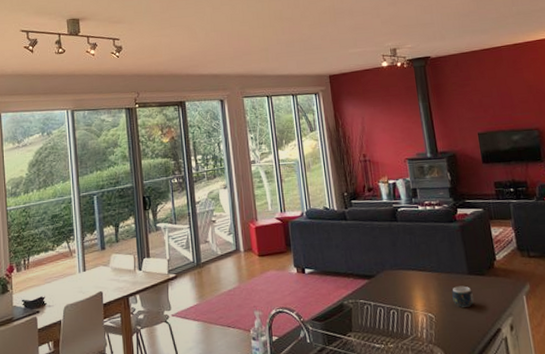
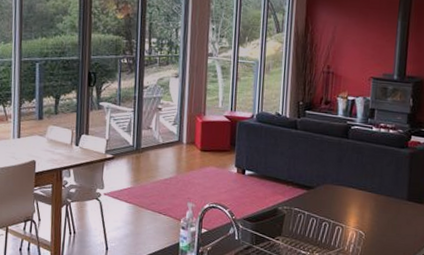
mug: present [452,286,474,307] -> none [386,209,407,230]

